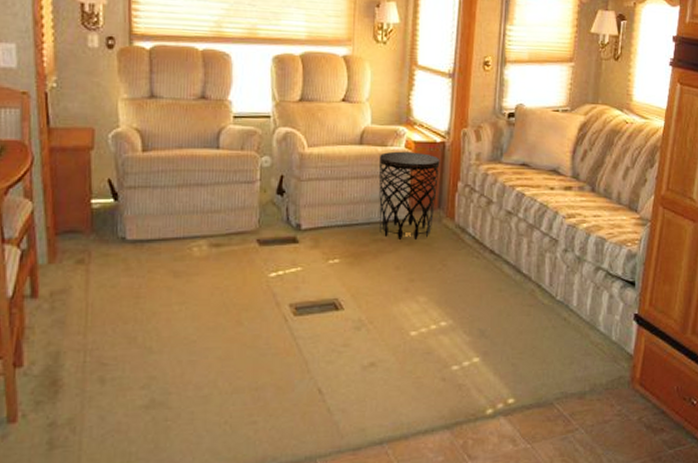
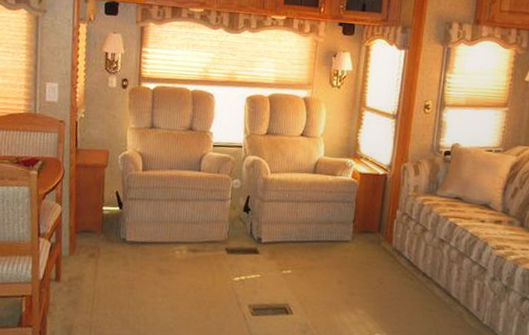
side table: present [378,151,440,241] -> none [326,180,382,260]

